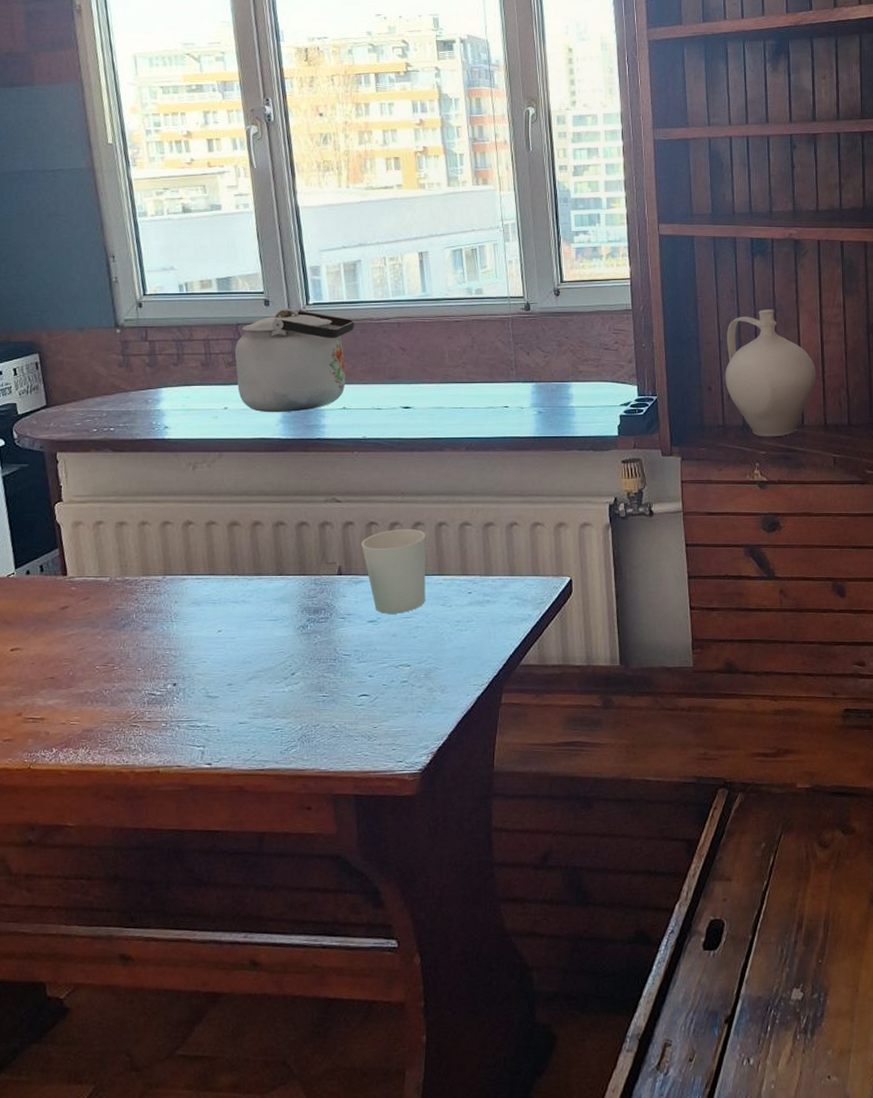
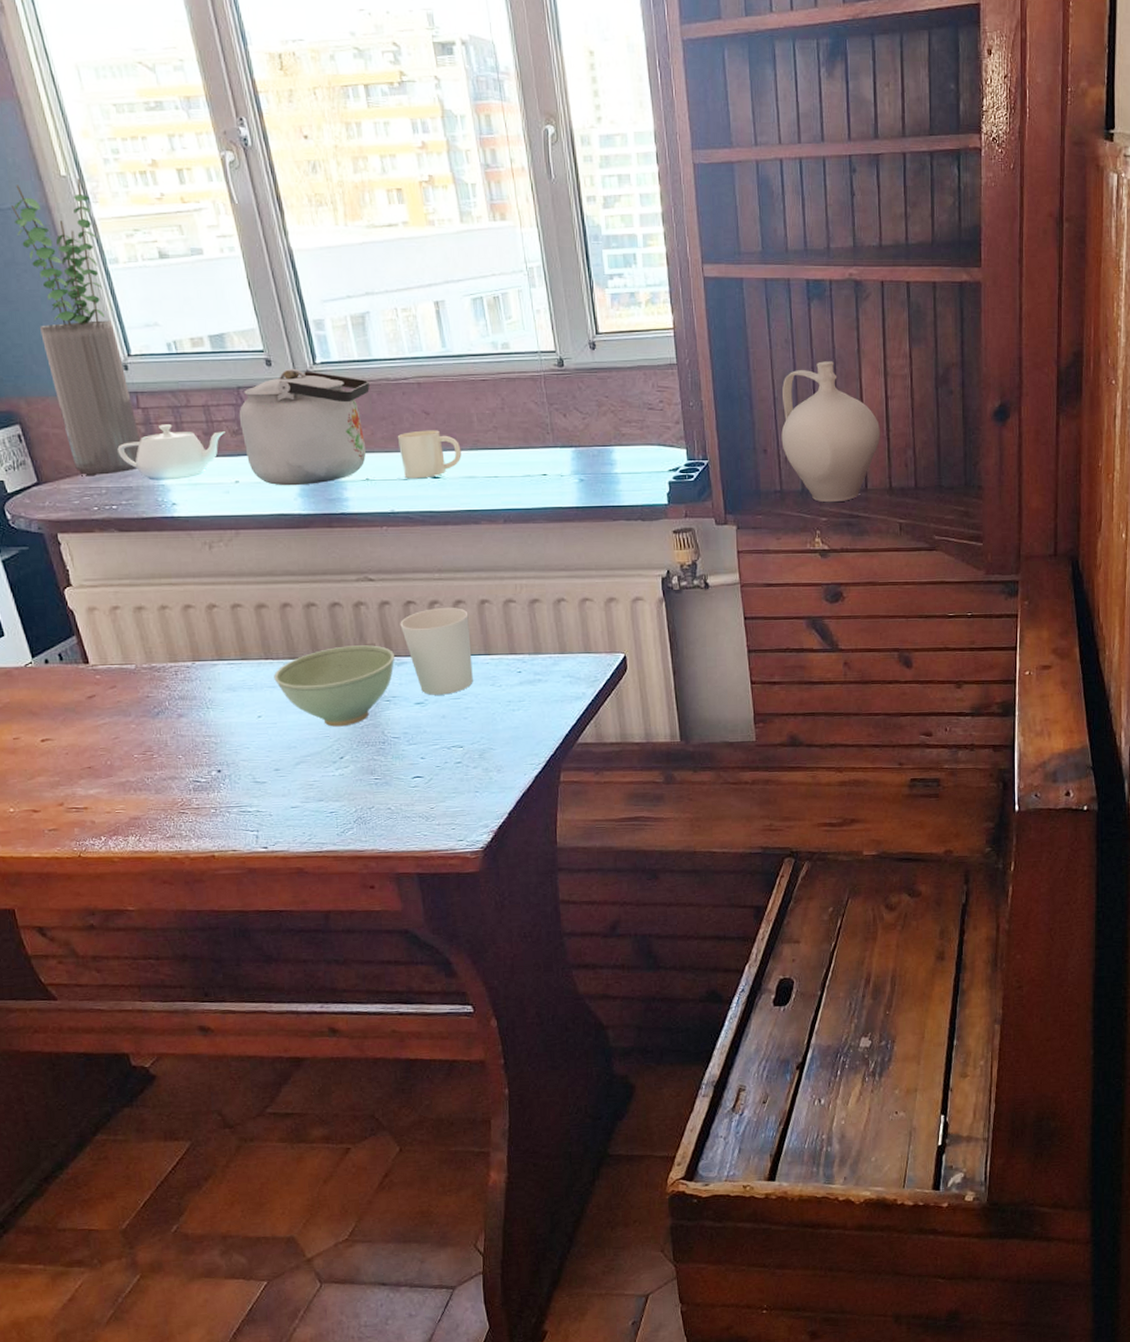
vase: none [61,146,145,400] -> present [10,178,141,475]
teapot: none [122,355,222,406] -> present [117,424,227,481]
bowl: none [237,563,354,643] -> present [274,645,395,727]
mug: none [375,365,432,408] -> present [397,430,462,479]

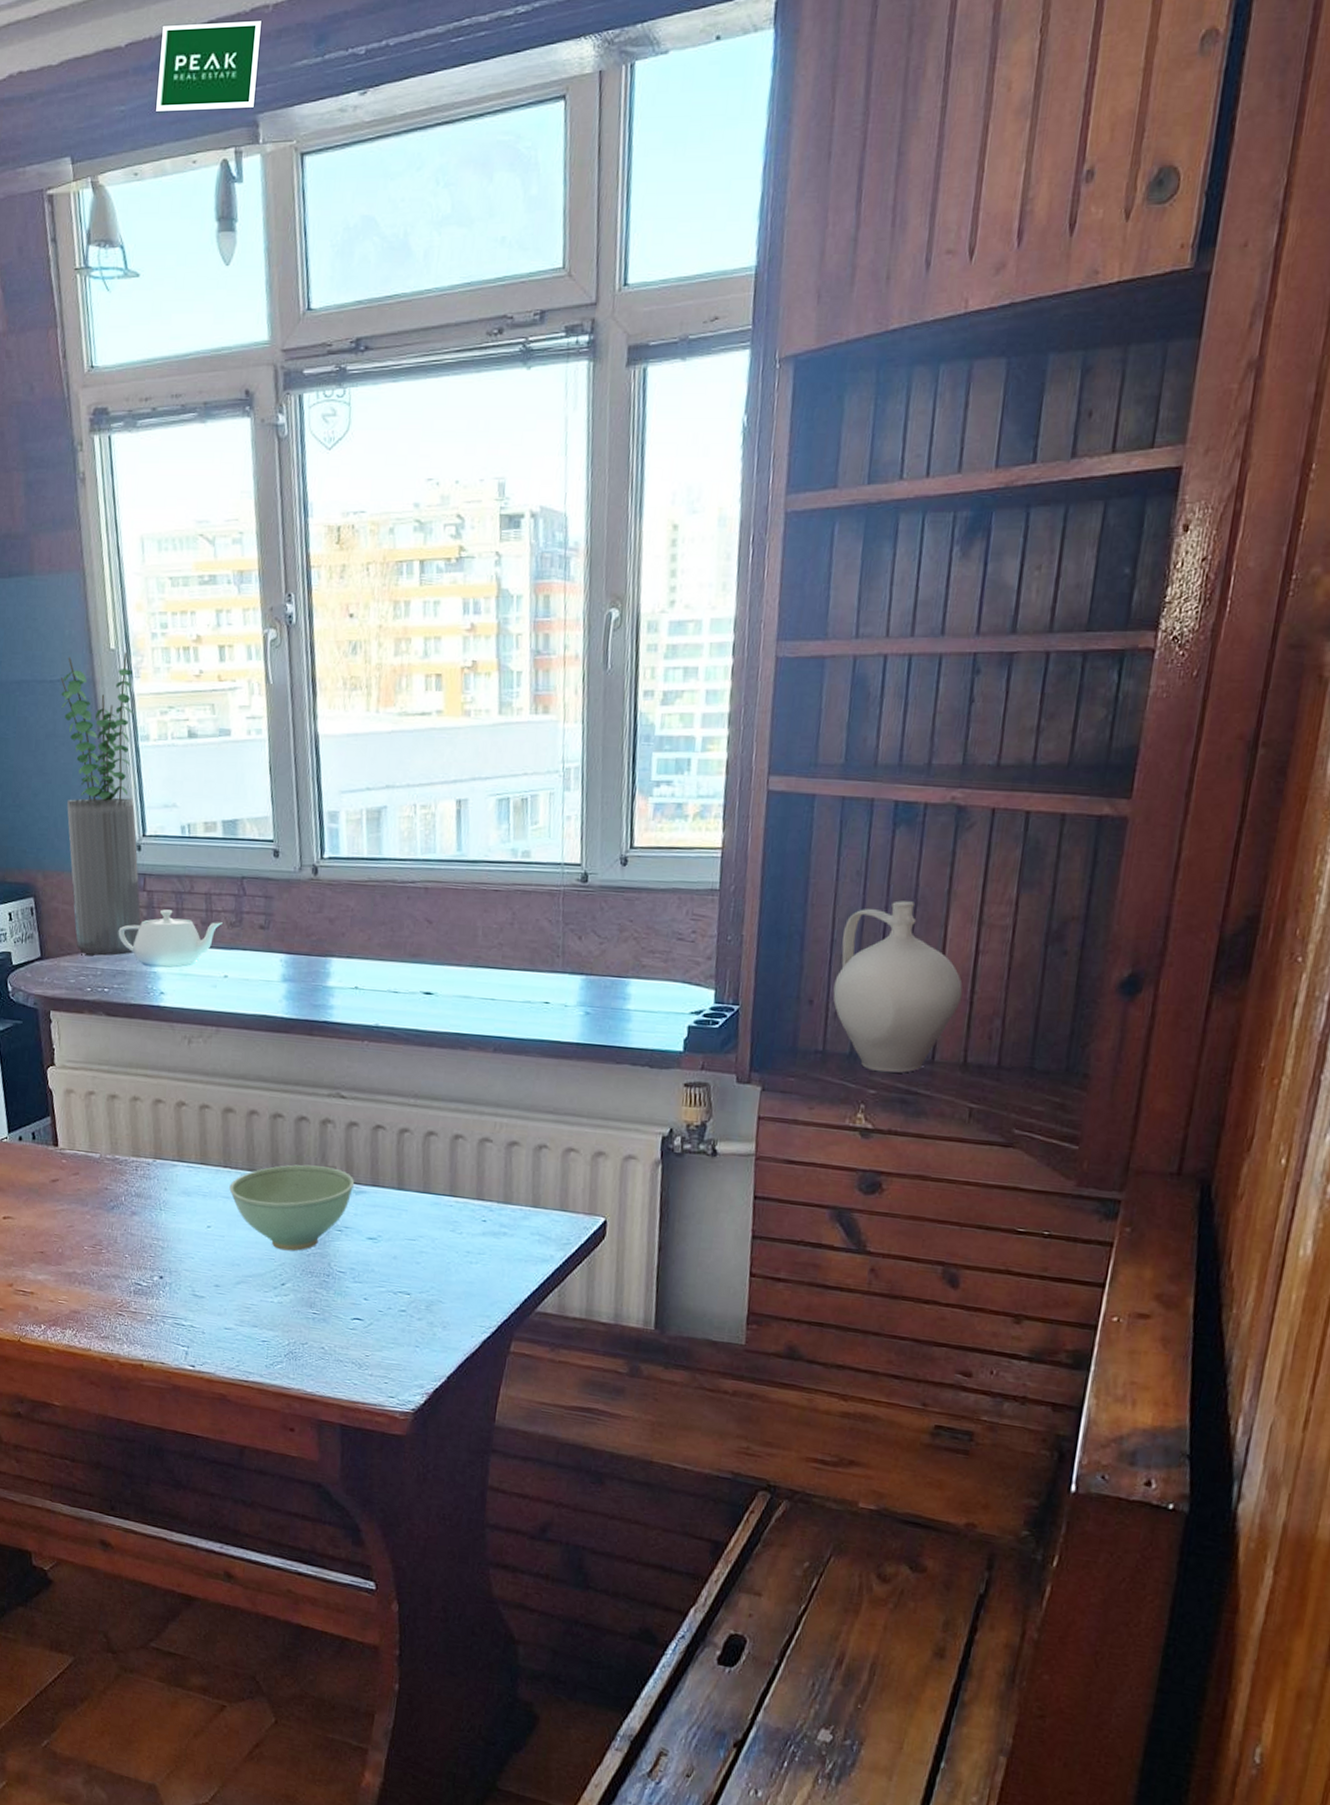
kettle: present [239,368,370,486] -> none [238,861,375,987]
mug: present [397,430,462,479] -> none [394,940,460,993]
dixie cup: present [400,607,473,695] -> none [365,1136,439,1234]

